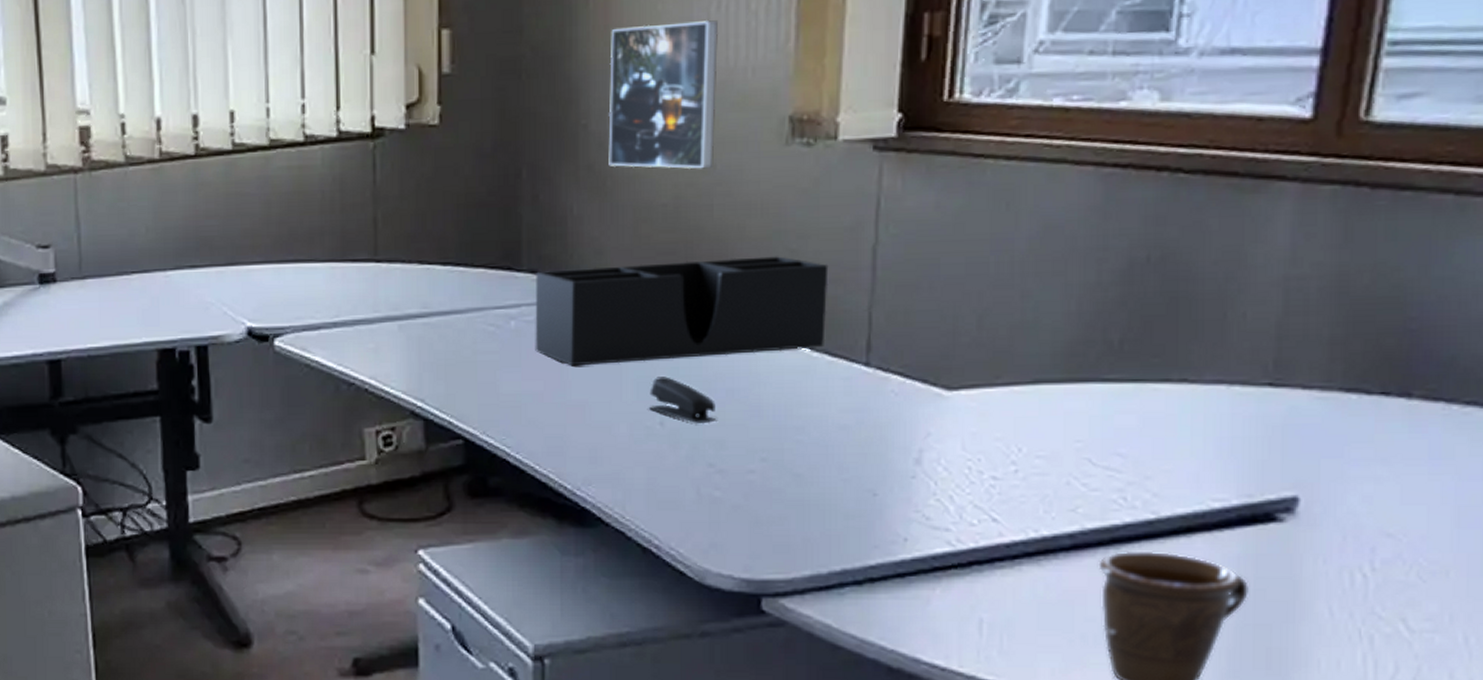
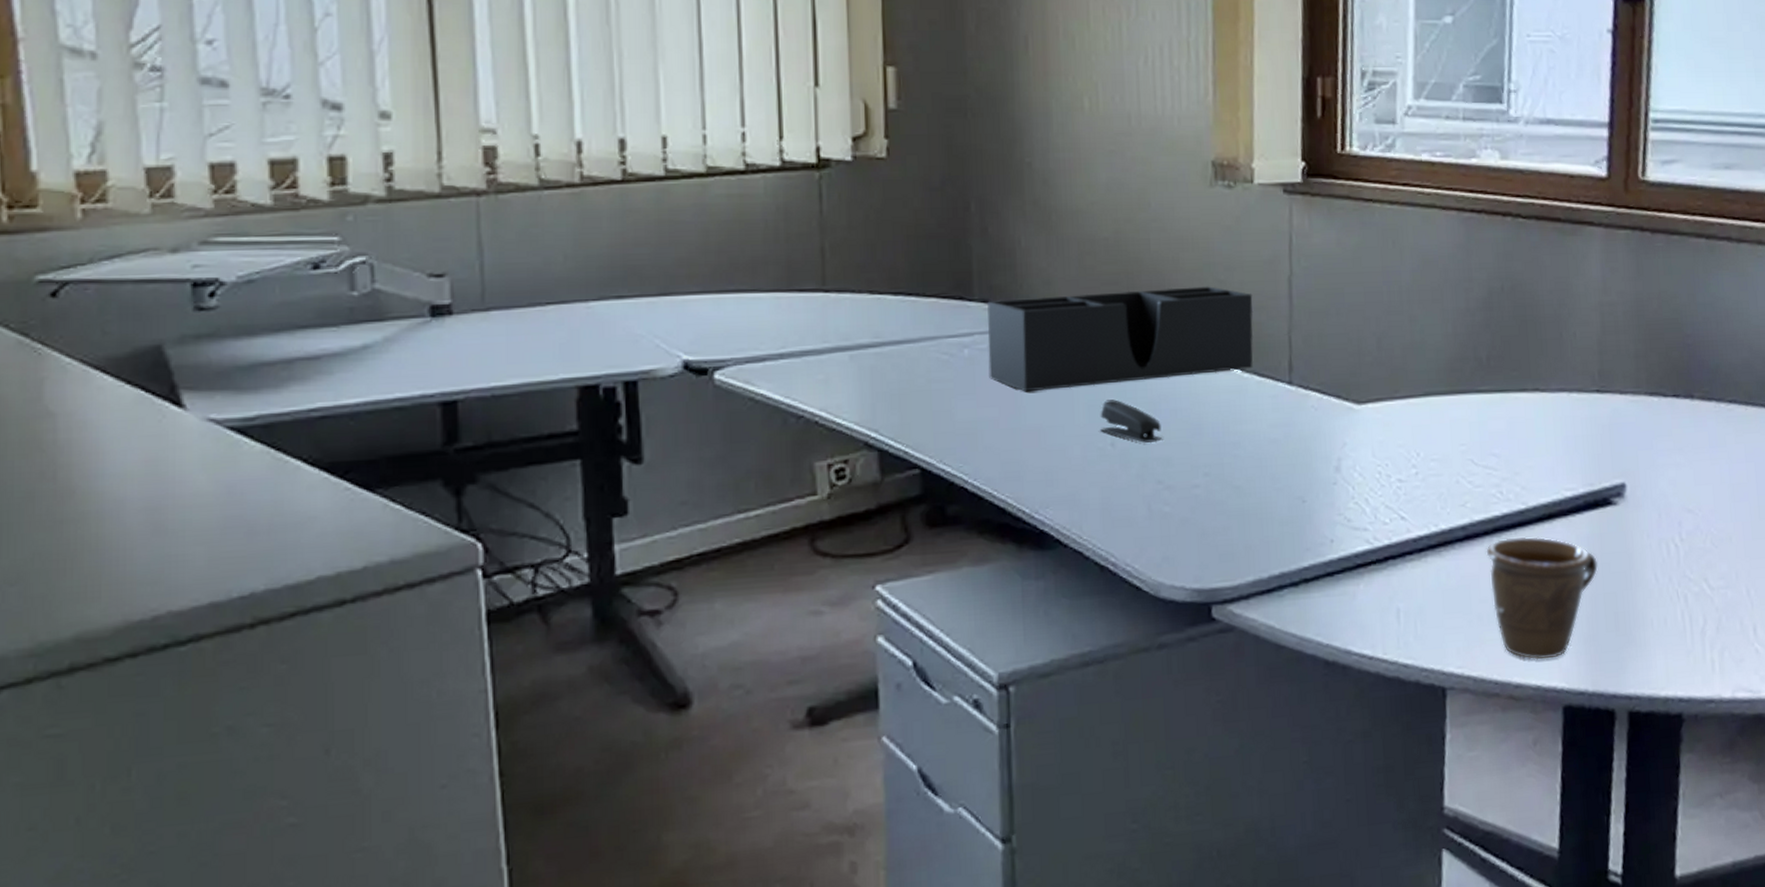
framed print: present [608,20,718,169] -> none [1050,73,1149,206]

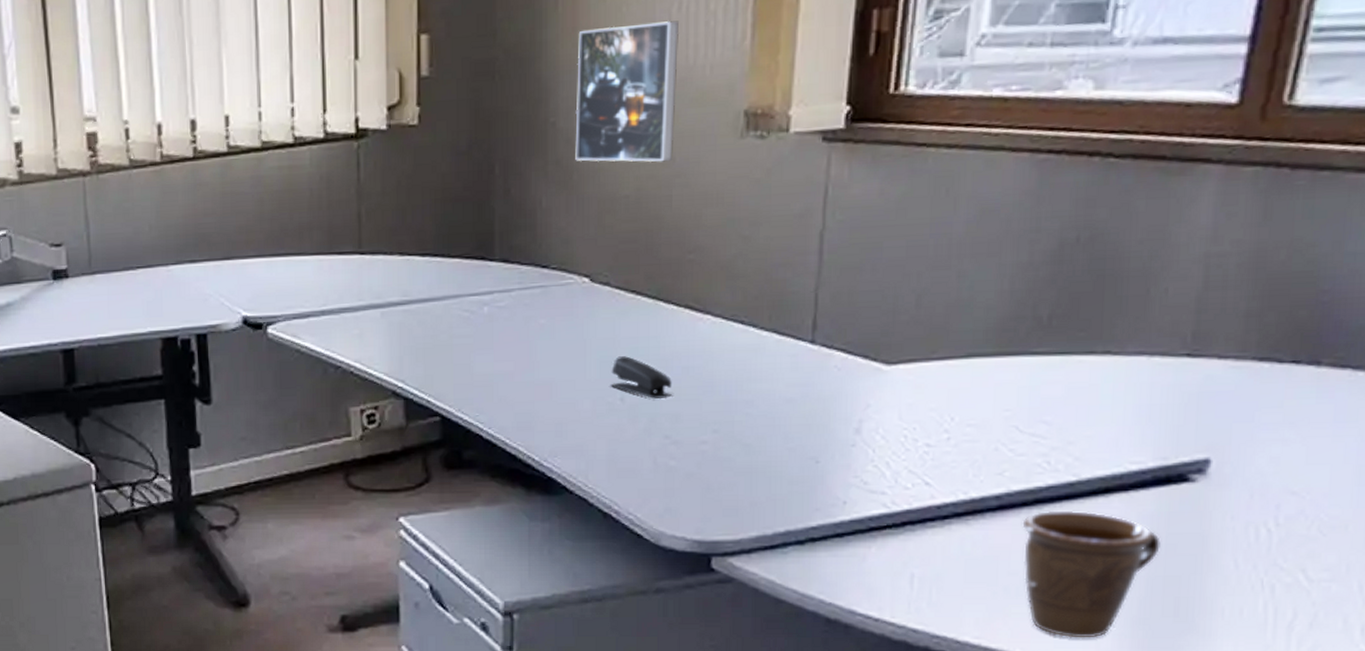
desk organizer: present [987,286,1254,392] -> none [506,242,779,348]
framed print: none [1050,73,1149,206] -> present [575,20,679,162]

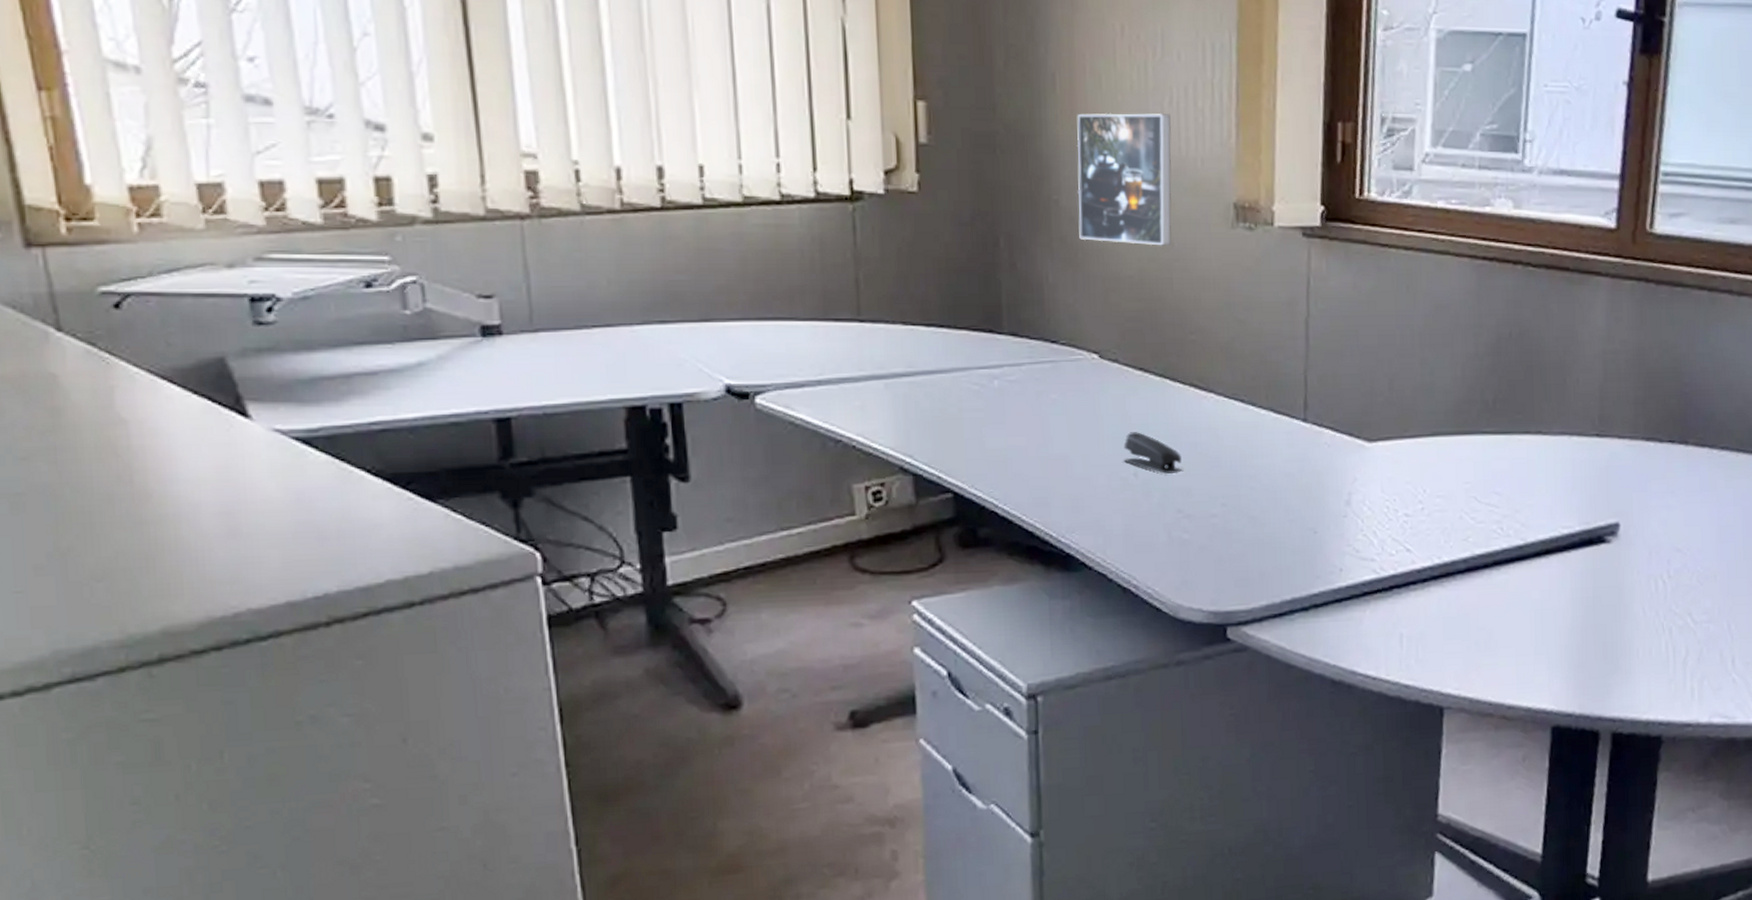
mug: present [1022,510,1161,638] -> none [1485,570,1590,684]

